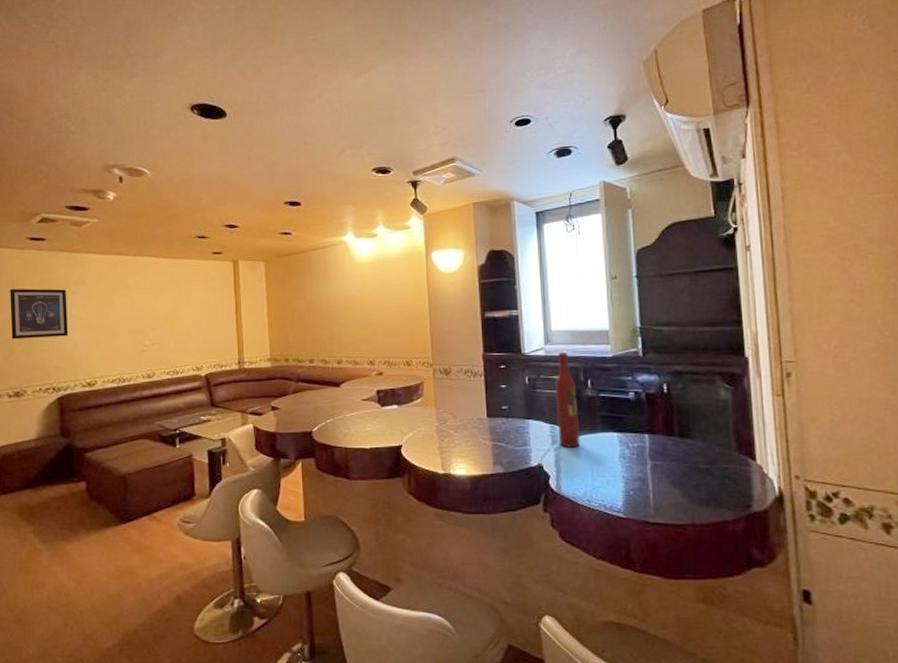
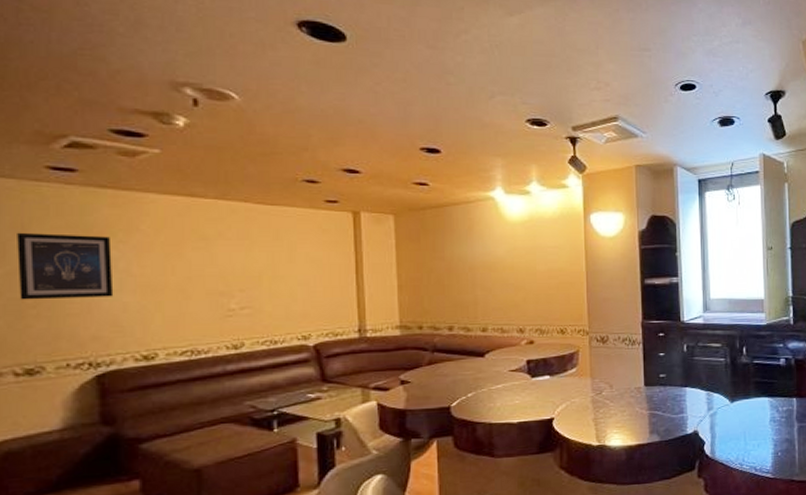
wine bottle: present [555,351,580,448] -> none [712,319,735,414]

